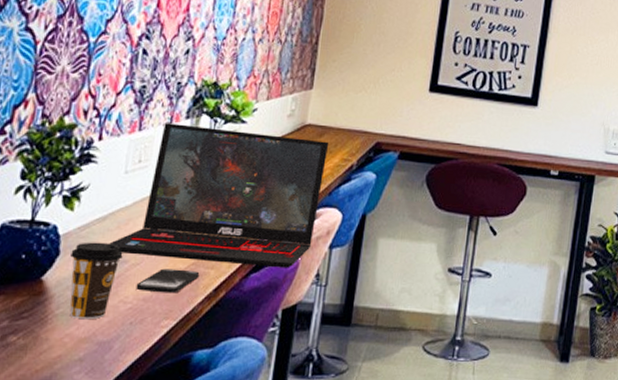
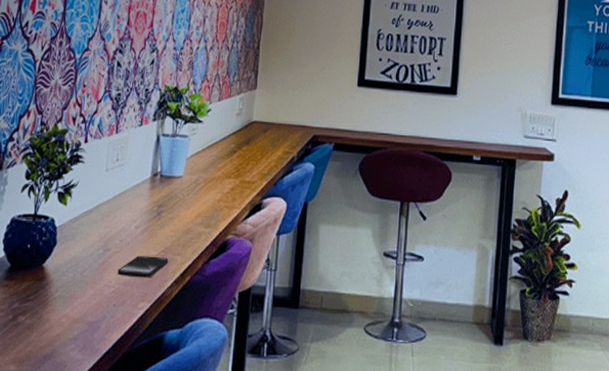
coffee cup: present [69,242,123,319] -> none [65,232,106,301]
laptop: present [109,123,329,268] -> none [95,125,273,254]

